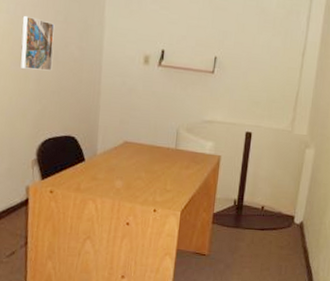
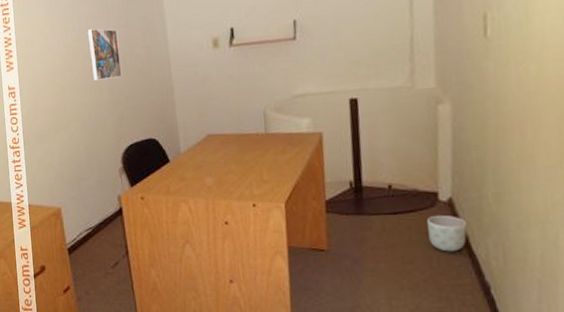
planter: none [282,233,310,263] -> present [427,214,468,252]

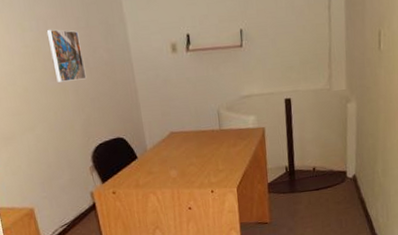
planter: present [427,214,468,252] -> none [339,188,365,215]

